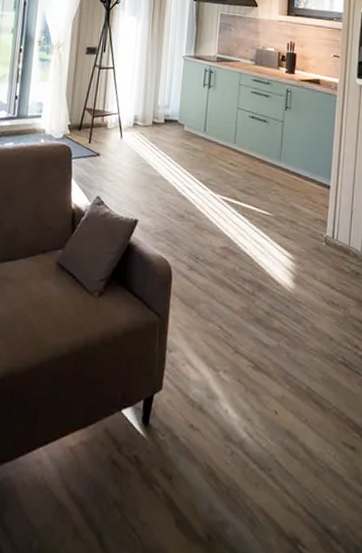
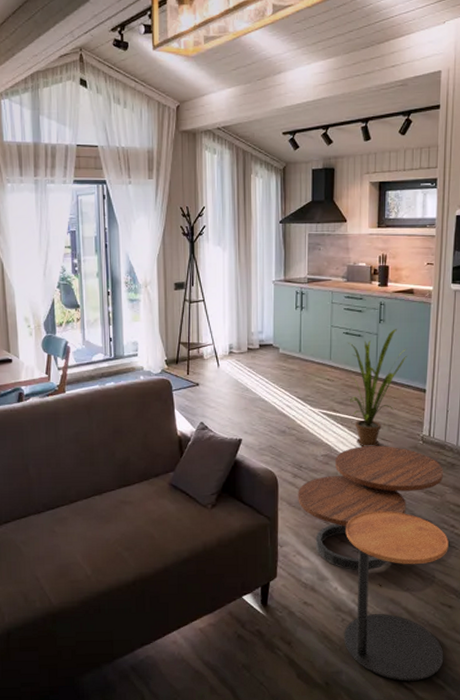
coffee table: none [191,241,348,391] -> present [298,446,444,570]
side table: none [232,318,352,545] -> present [344,510,449,681]
house plant: none [252,118,312,244] -> present [348,329,407,447]

